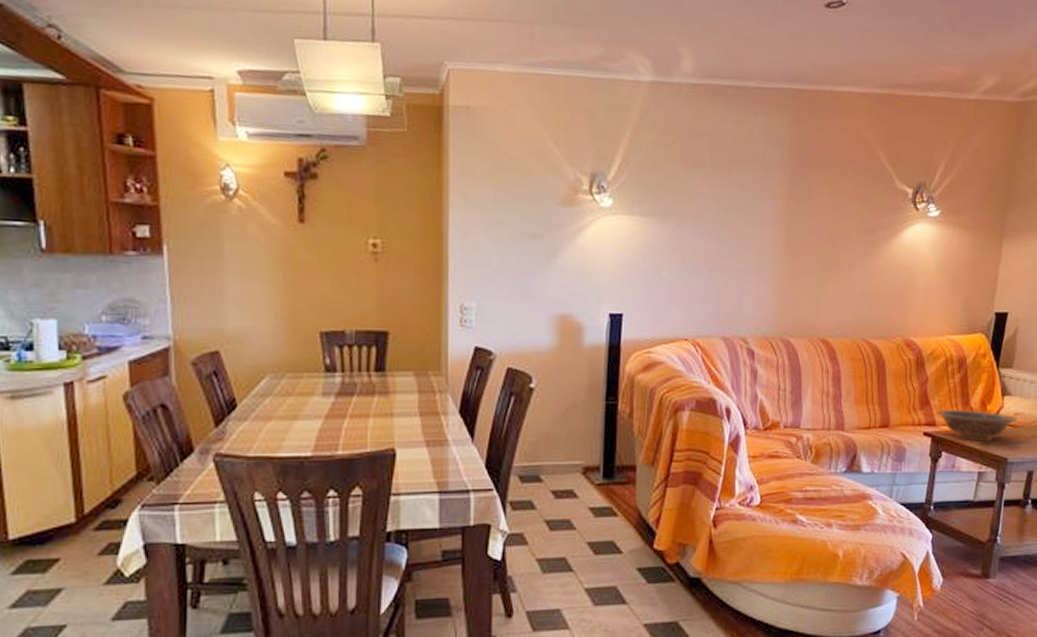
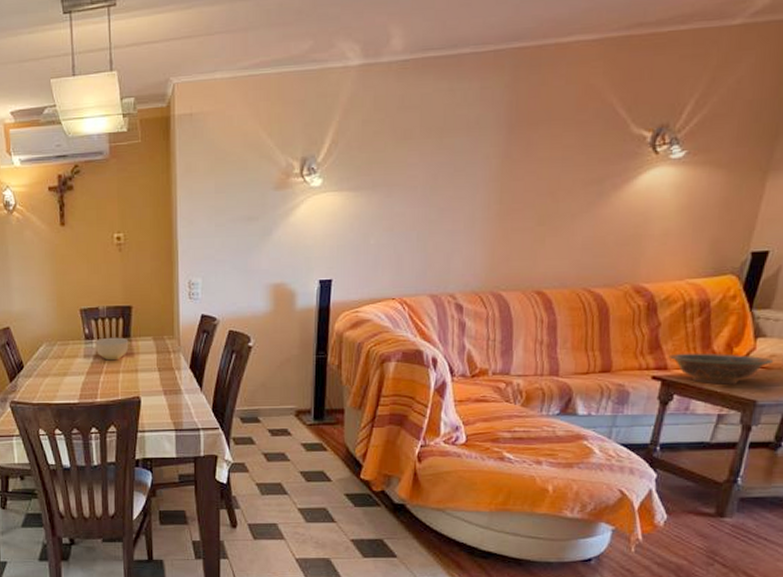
bowl: none [338,370,383,401] -> present [95,337,129,361]

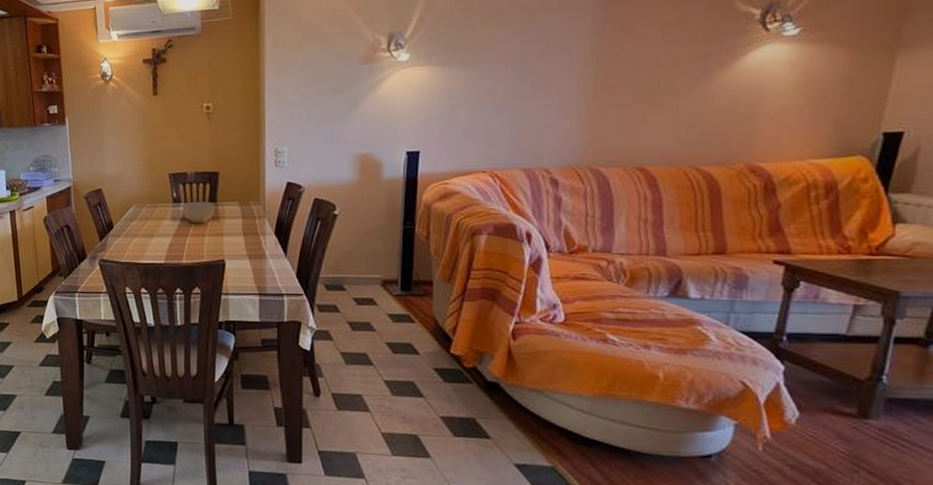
decorative bowl: present [668,353,774,385] -> none [791,237,918,273]

